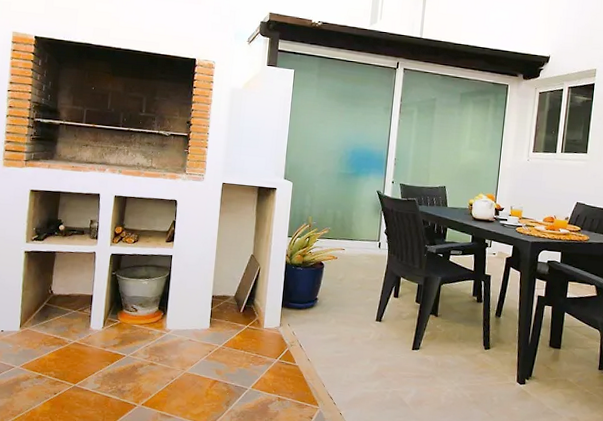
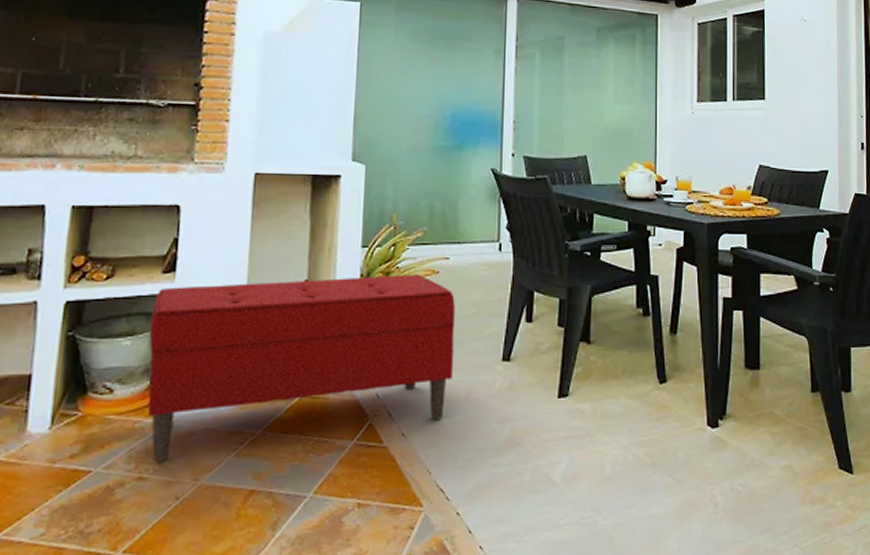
bench: none [156,251,347,355] -> present [147,275,455,460]

